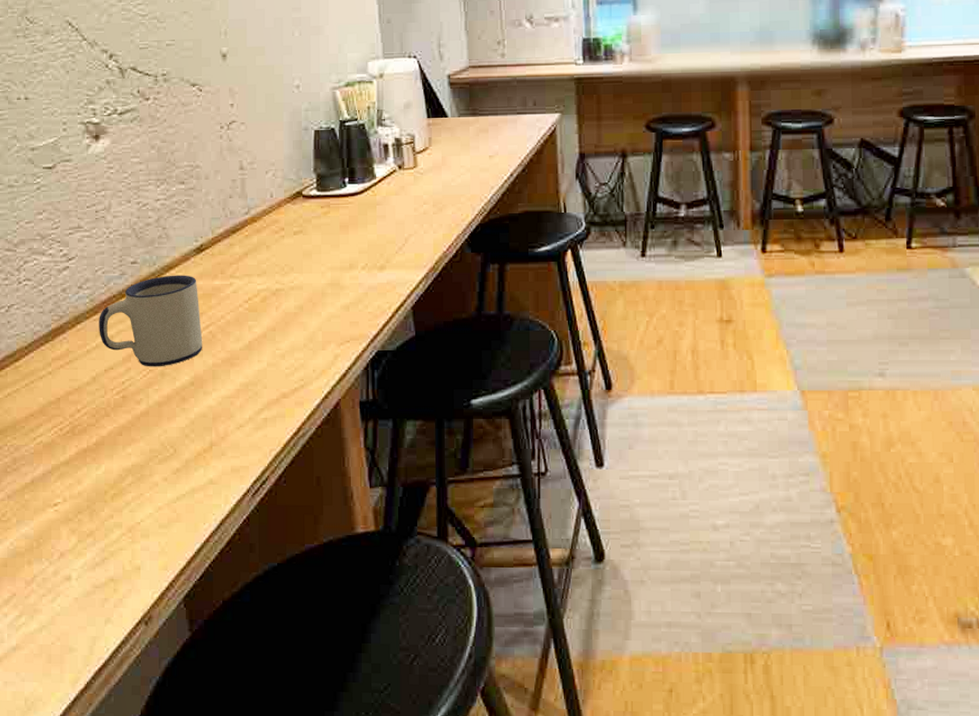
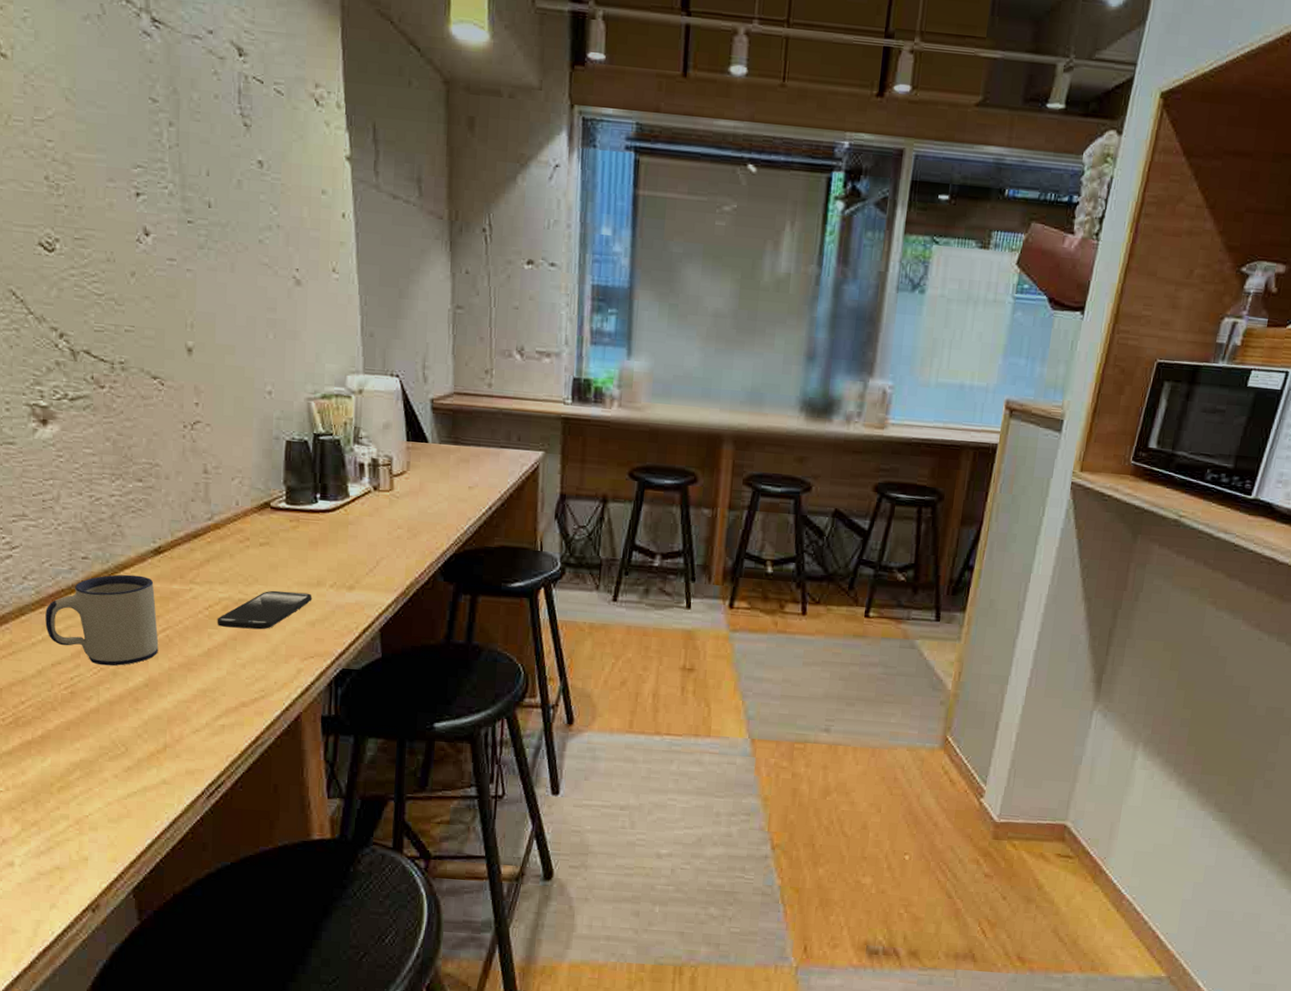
smartphone: none [256,277,345,318] -> present [217,590,311,630]

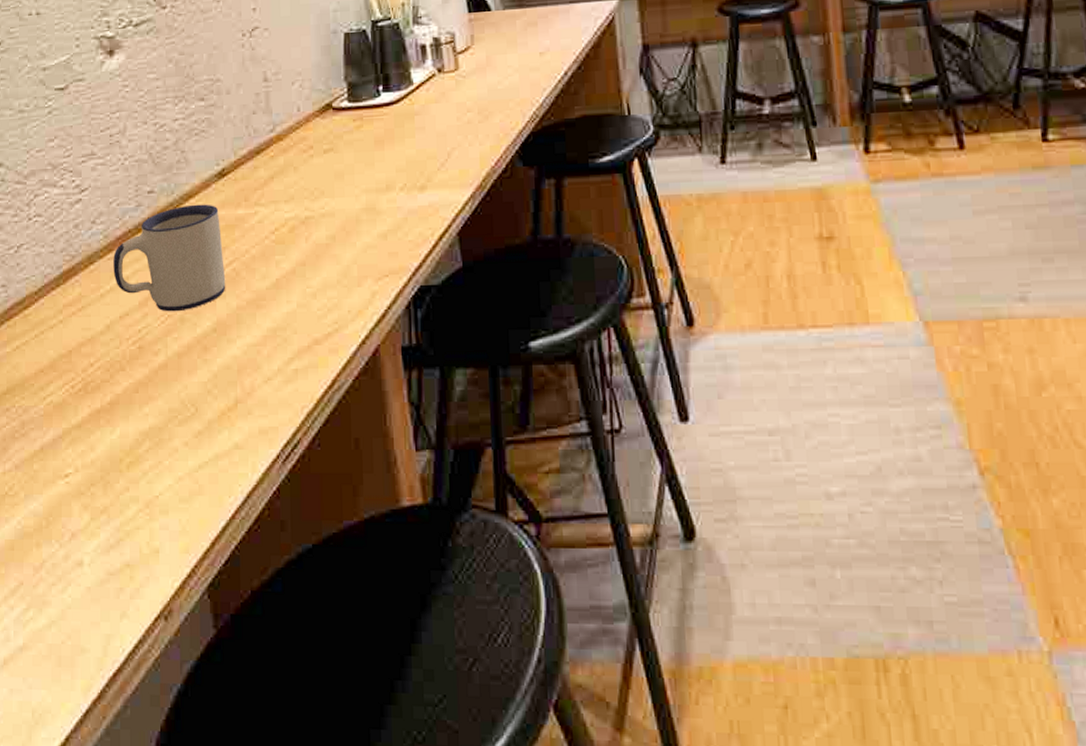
smartphone: present [217,590,311,630] -> none [284,200,381,252]

